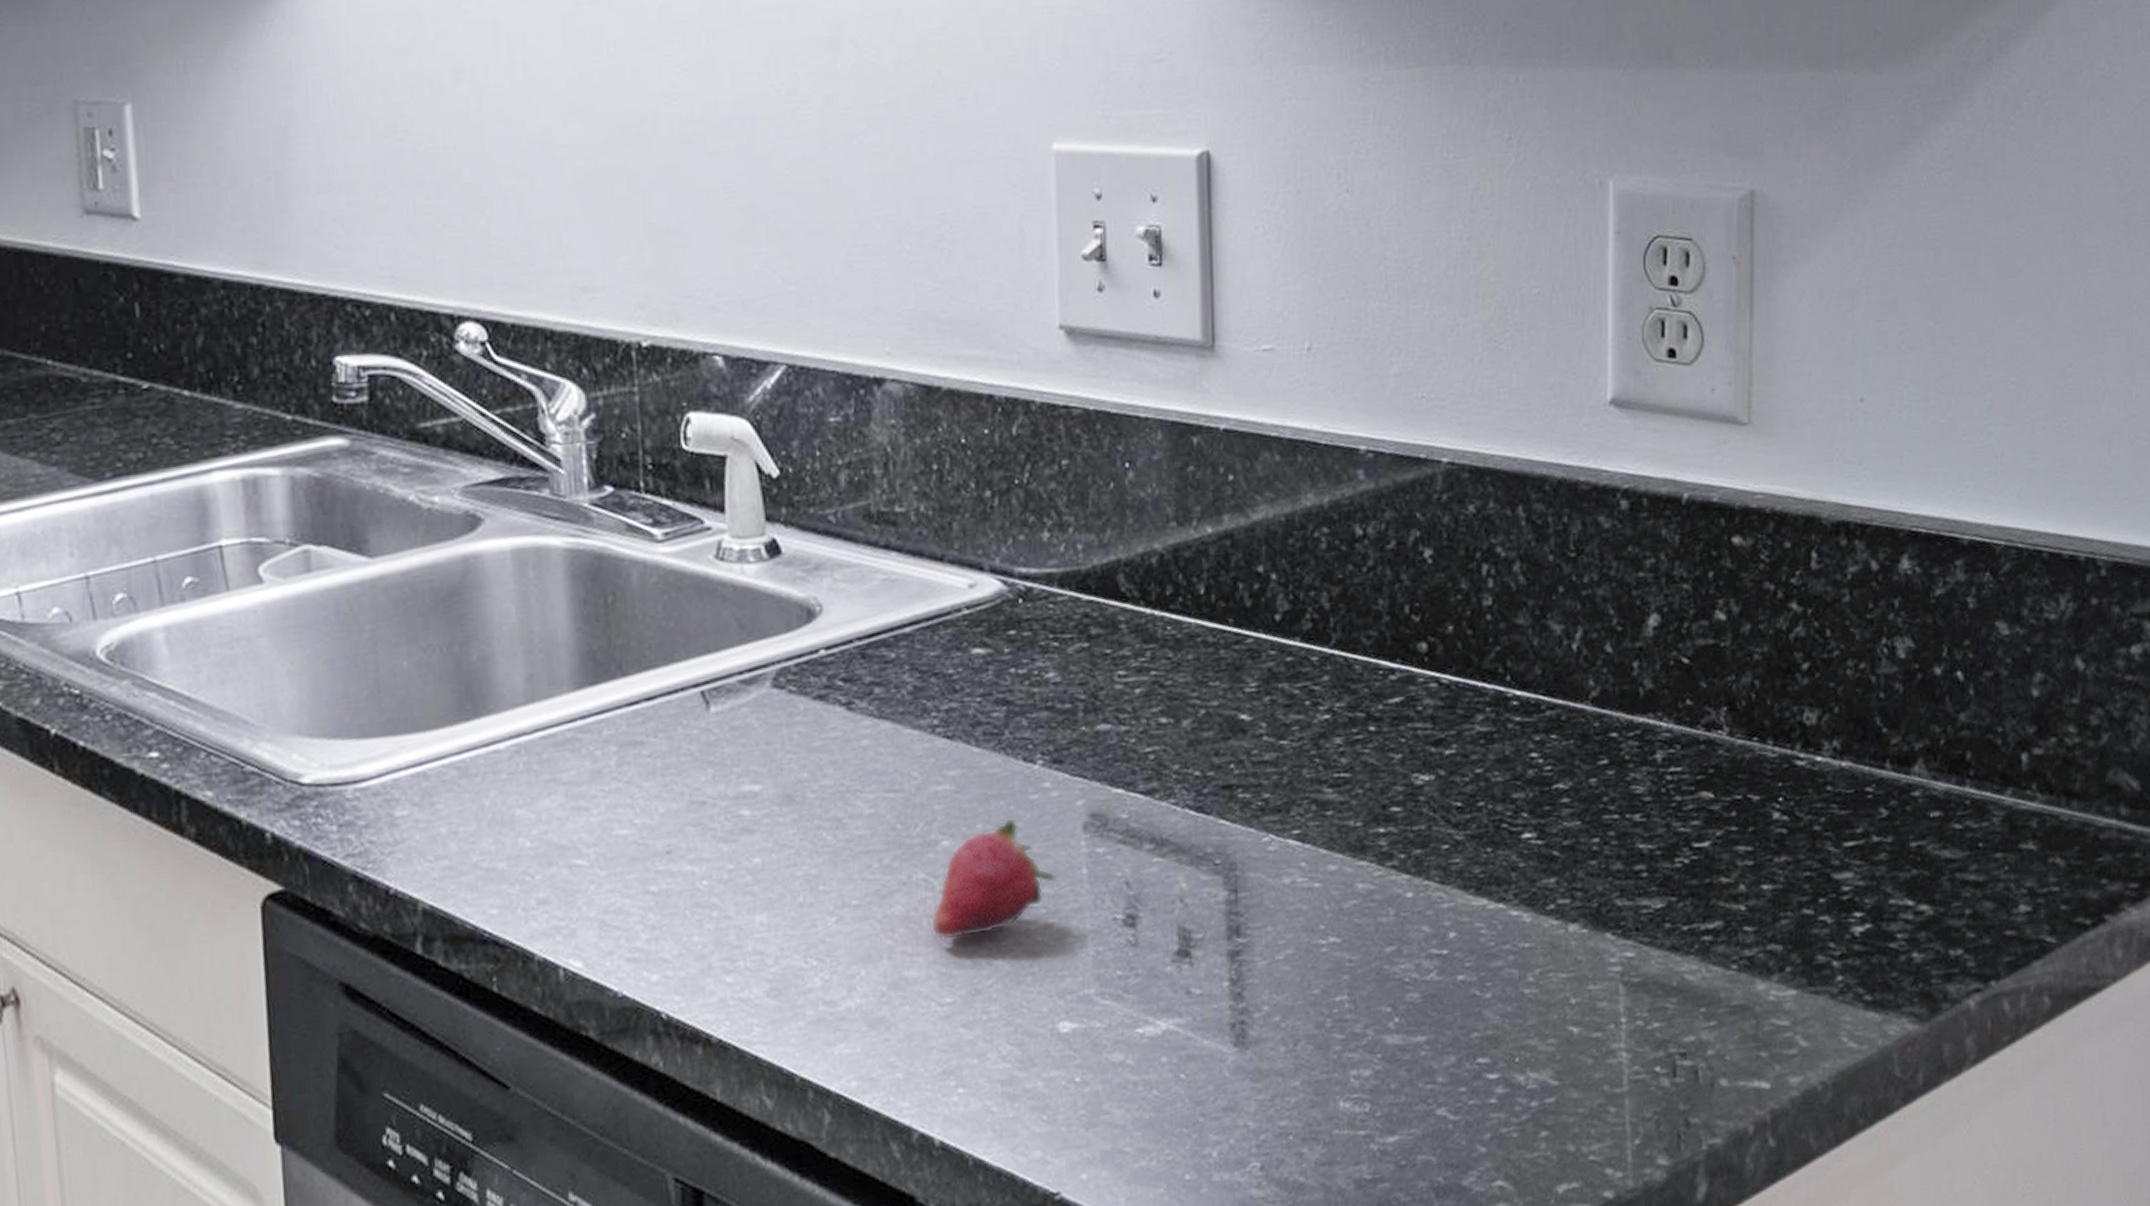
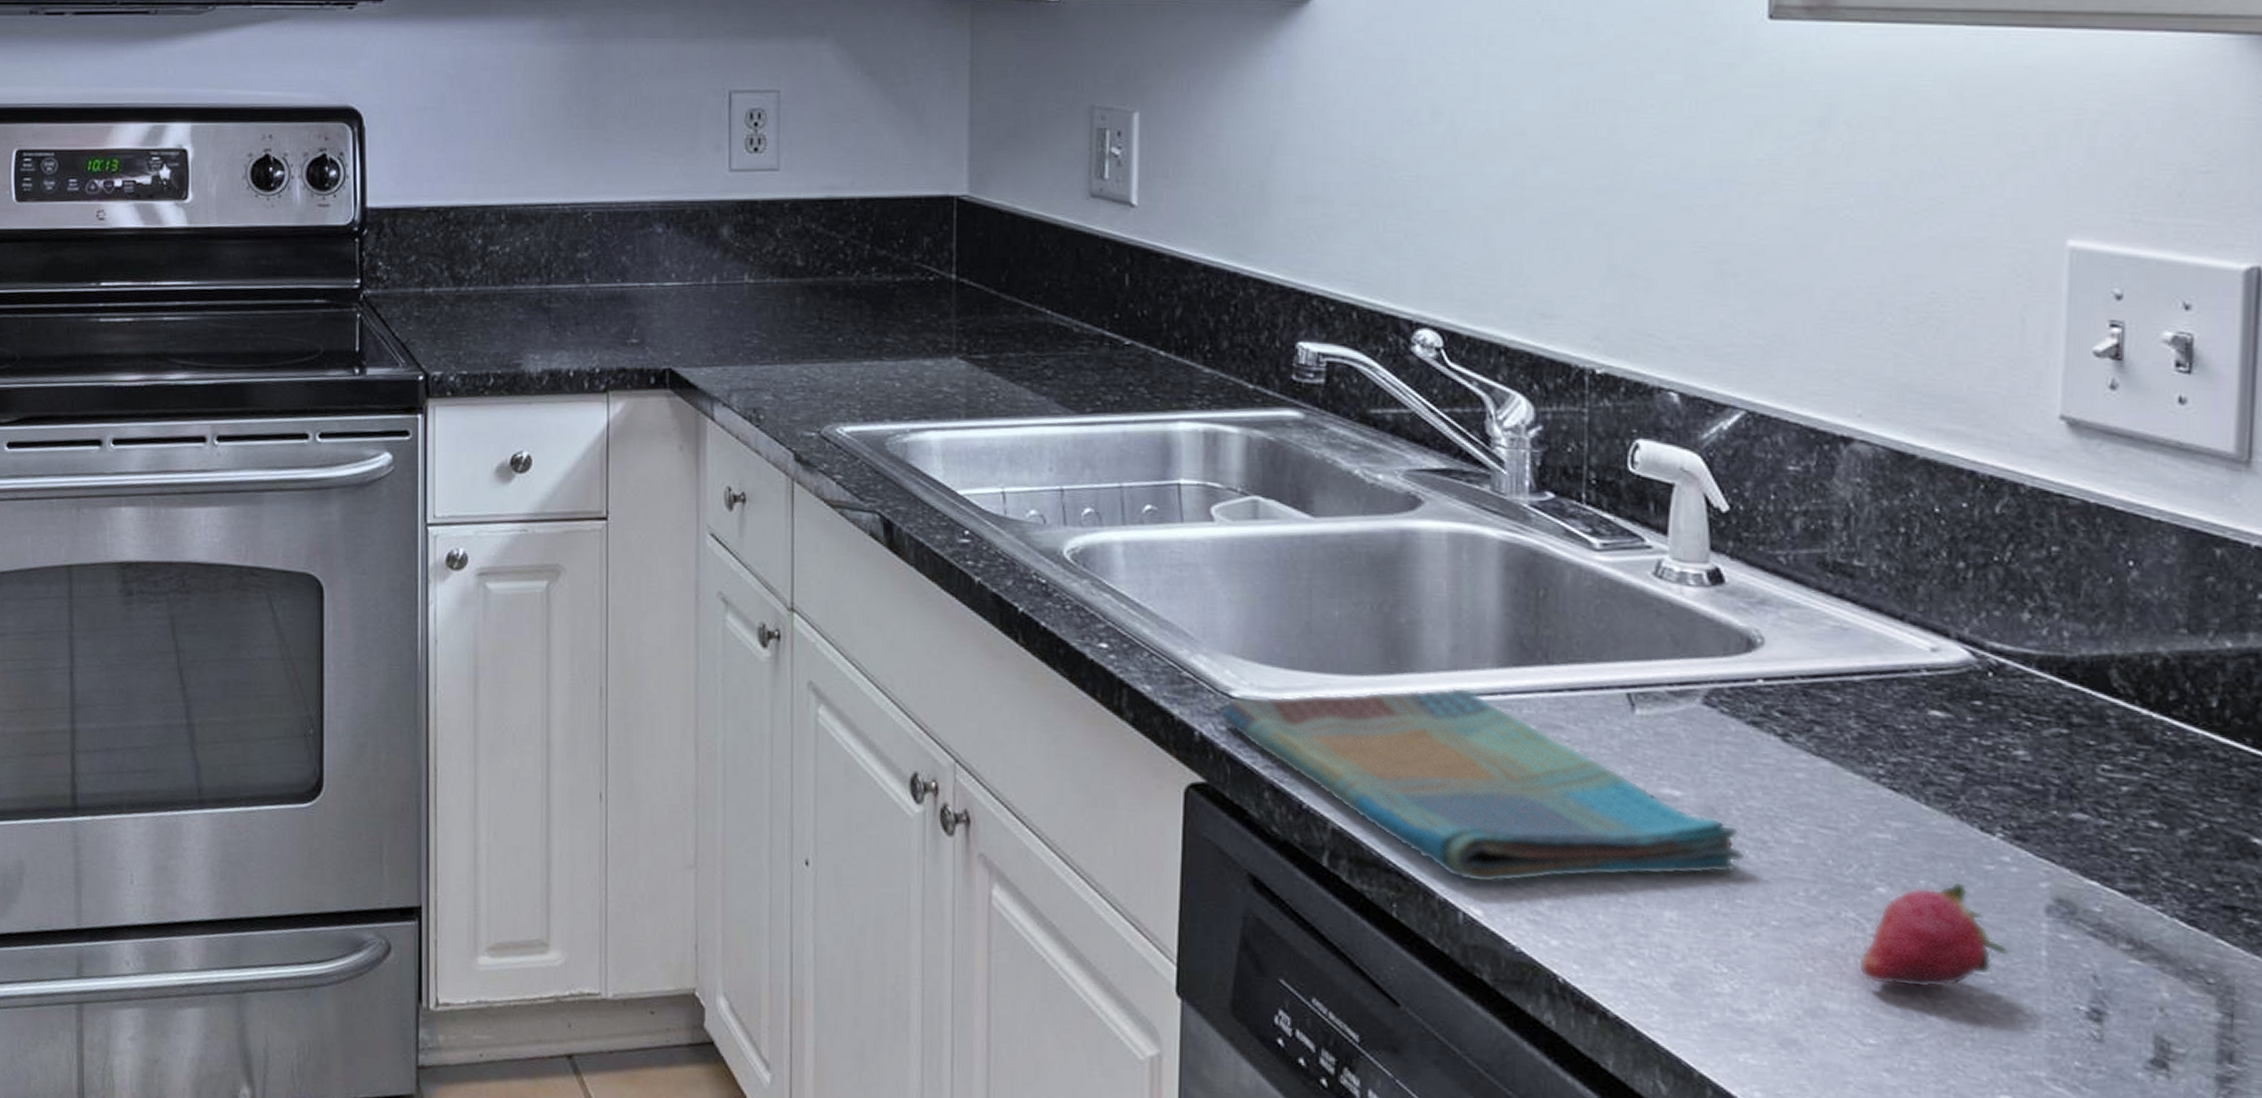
dish towel: none [291,720,823,934] -> present [1220,687,1745,884]

